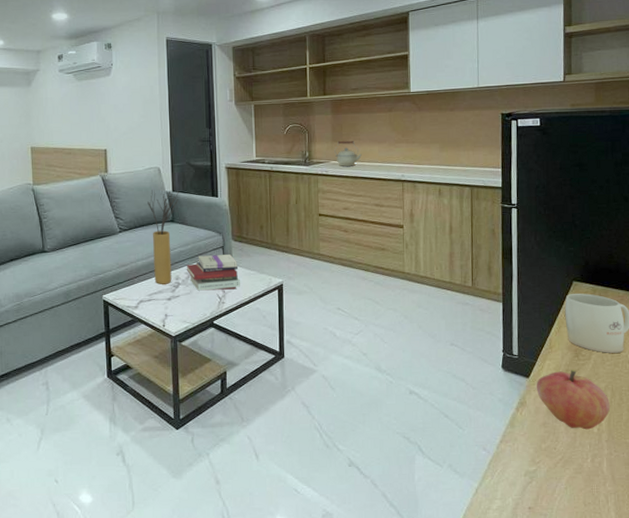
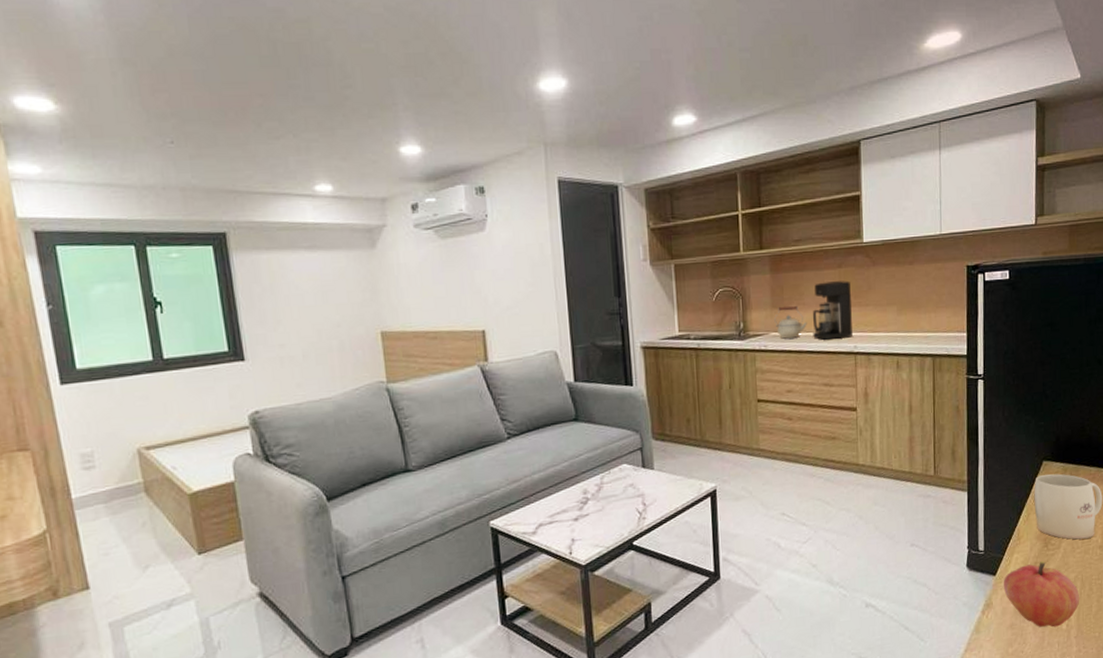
vase: present [148,189,179,284] -> none [543,379,583,502]
books: present [186,254,240,291] -> none [595,457,665,506]
coffee maker: none [366,122,401,170] -> present [812,280,854,341]

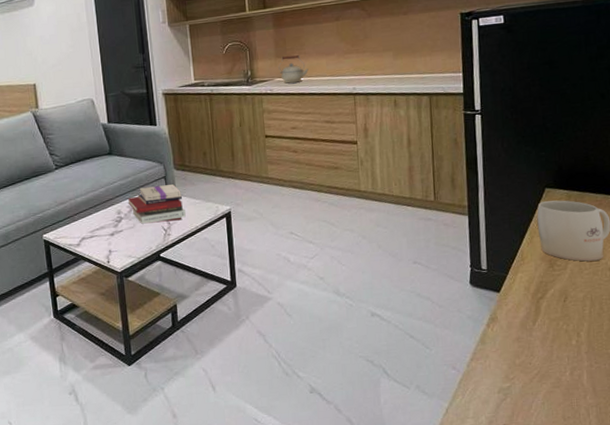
books: none [595,457,665,506] -> present [127,184,186,224]
coffee maker: present [812,280,854,341] -> none [313,31,352,84]
fruit: present [1003,560,1080,628] -> none [507,280,590,343]

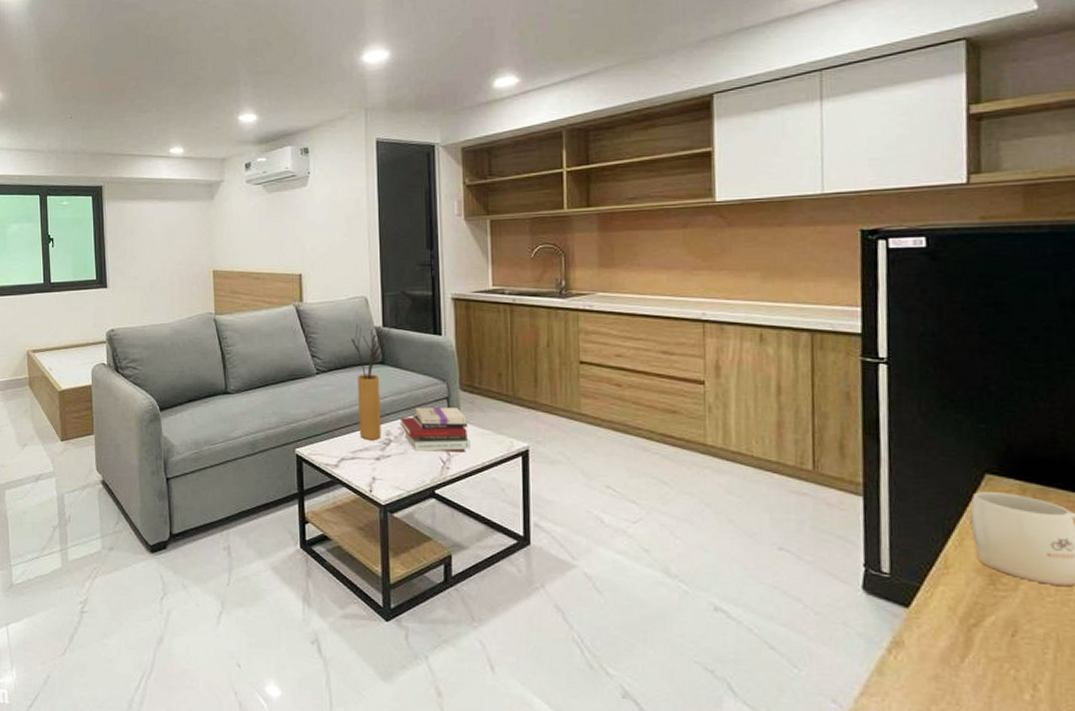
vase: none [82,121,115,220] -> present [351,324,391,440]
kettle: present [278,55,309,84] -> none [602,266,642,300]

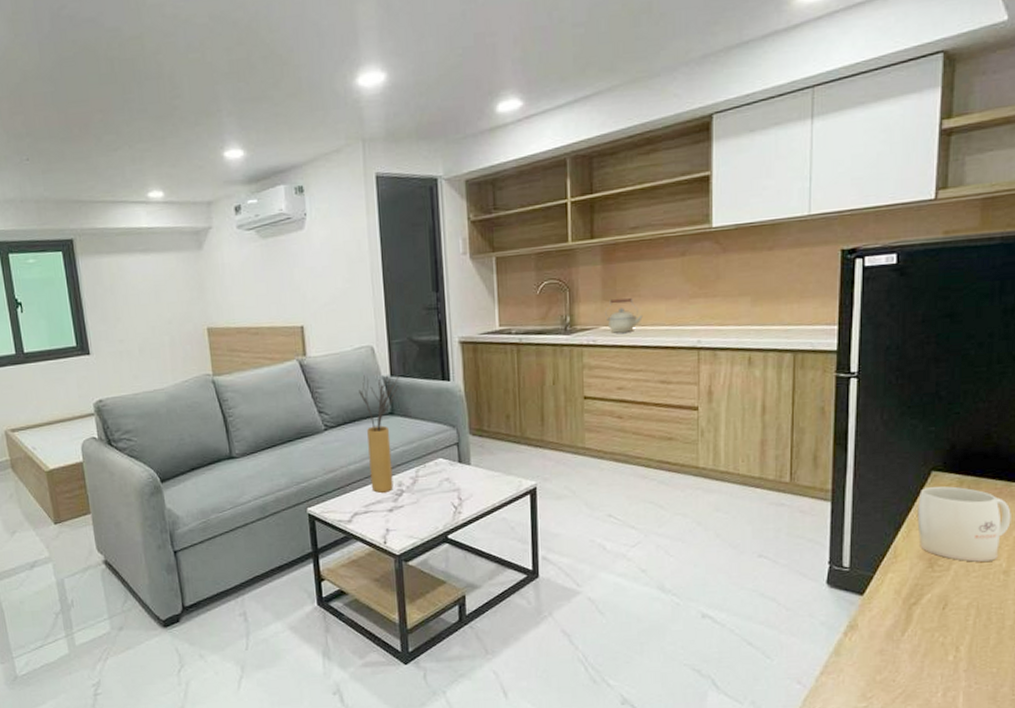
books: present [399,407,471,453] -> none [410,453,481,499]
kettle: none [602,266,642,300] -> present [605,298,643,333]

